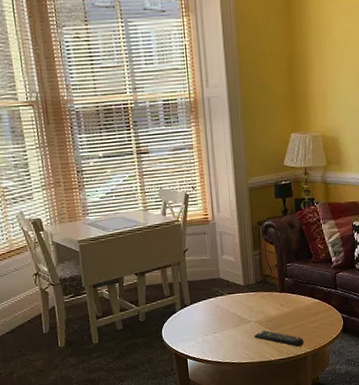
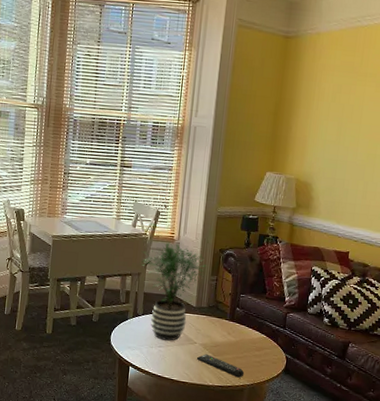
potted plant: none [177,224,249,326] -> present [141,242,208,341]

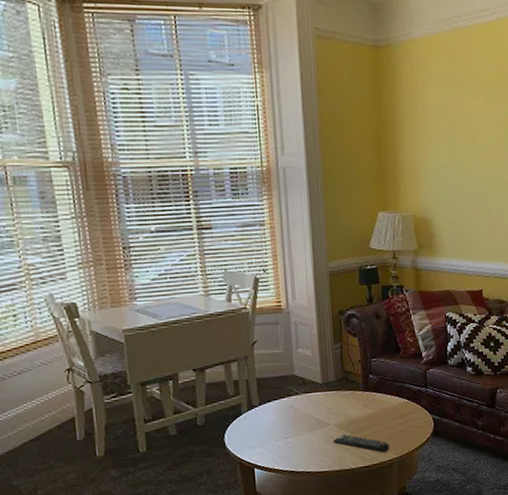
potted plant: present [141,242,208,341] -> none [244,313,329,430]

